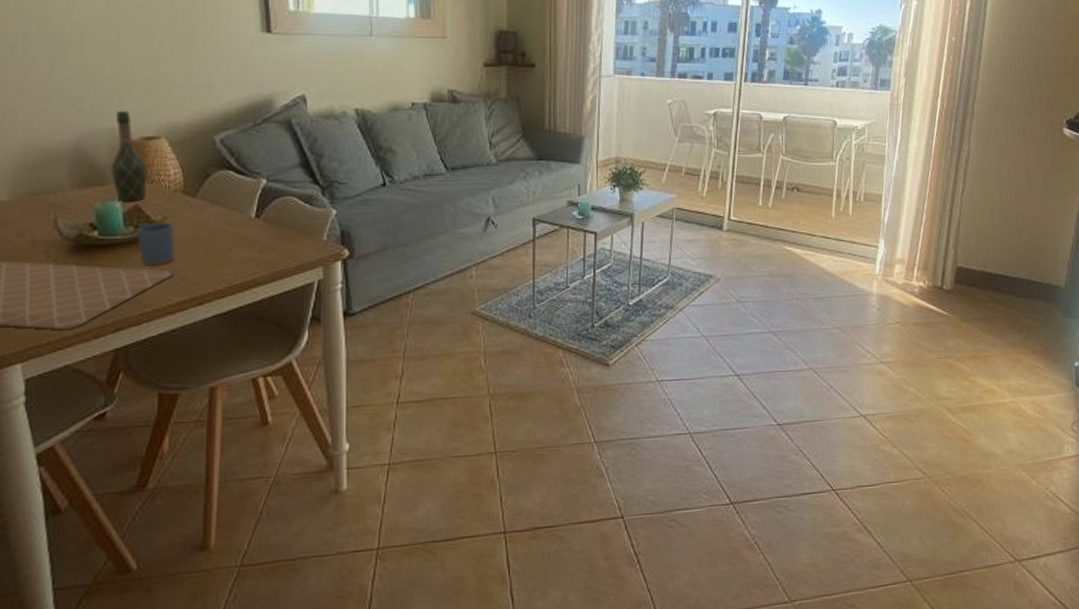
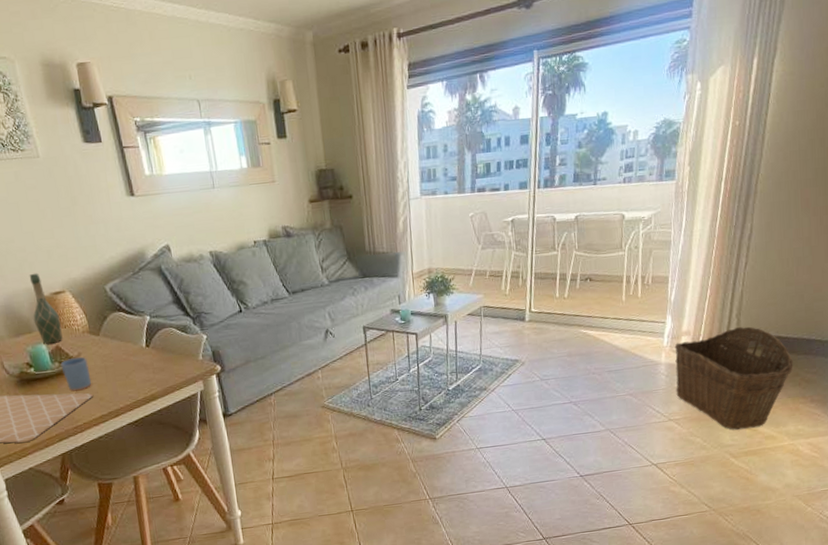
wicker basket: none [887,260,1014,380] -> present [674,326,793,430]

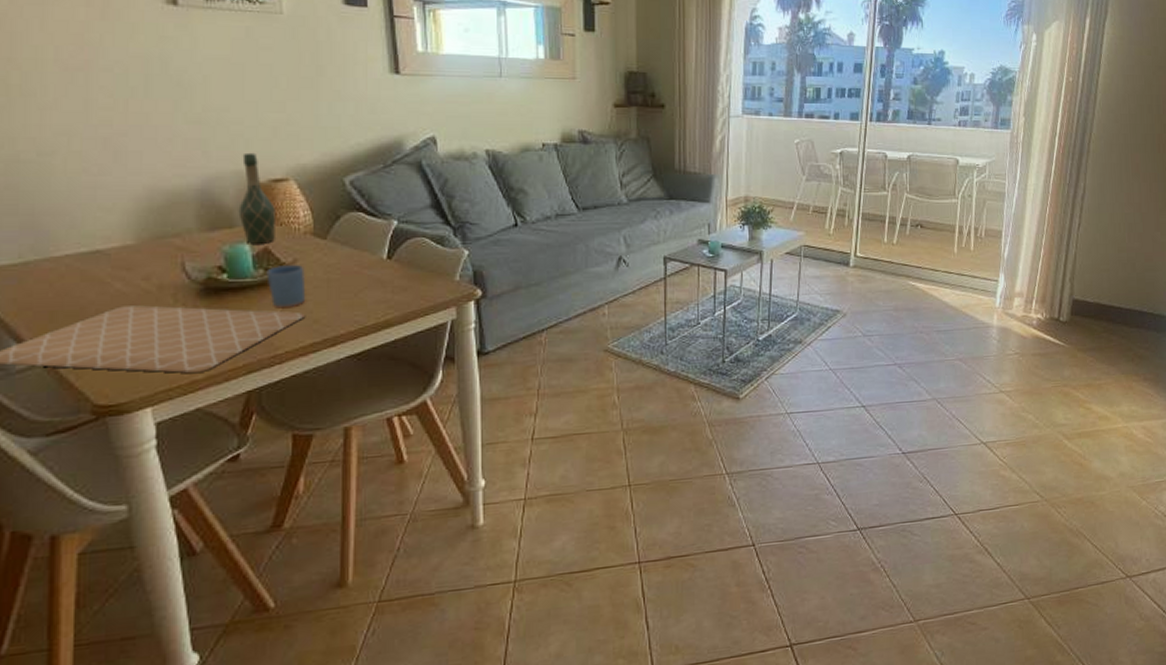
wicker basket: present [674,326,793,430] -> none [1007,292,1126,407]

